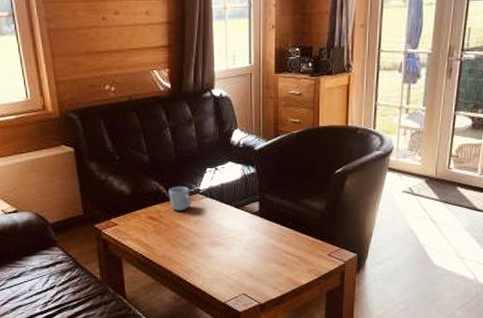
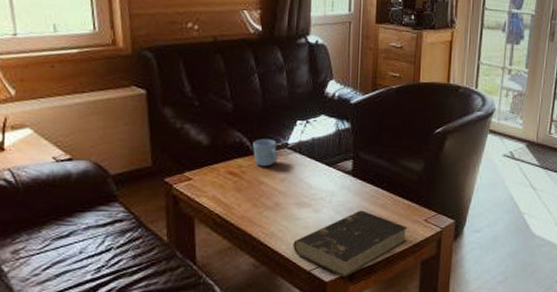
book: none [209,247,313,308] -> present [293,210,408,278]

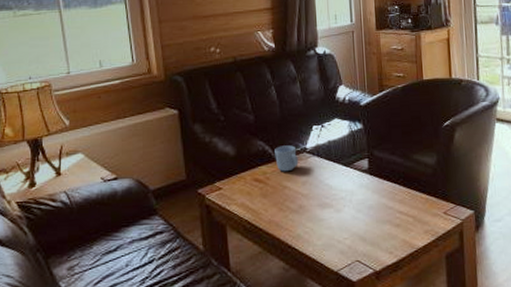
book: present [293,210,408,278] -> none [319,207,429,276]

